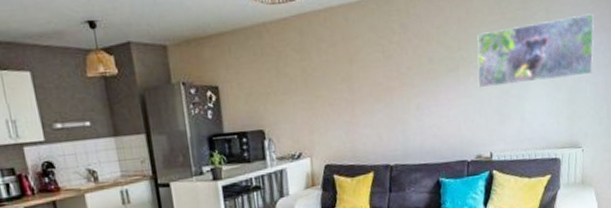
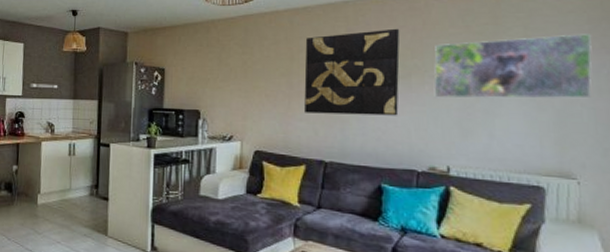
wall art: none [362,19,450,119] -> present [304,28,400,116]

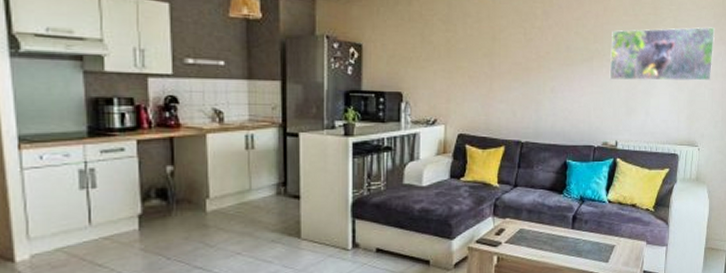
wall art: present [304,28,400,116] -> none [505,13,586,97]

